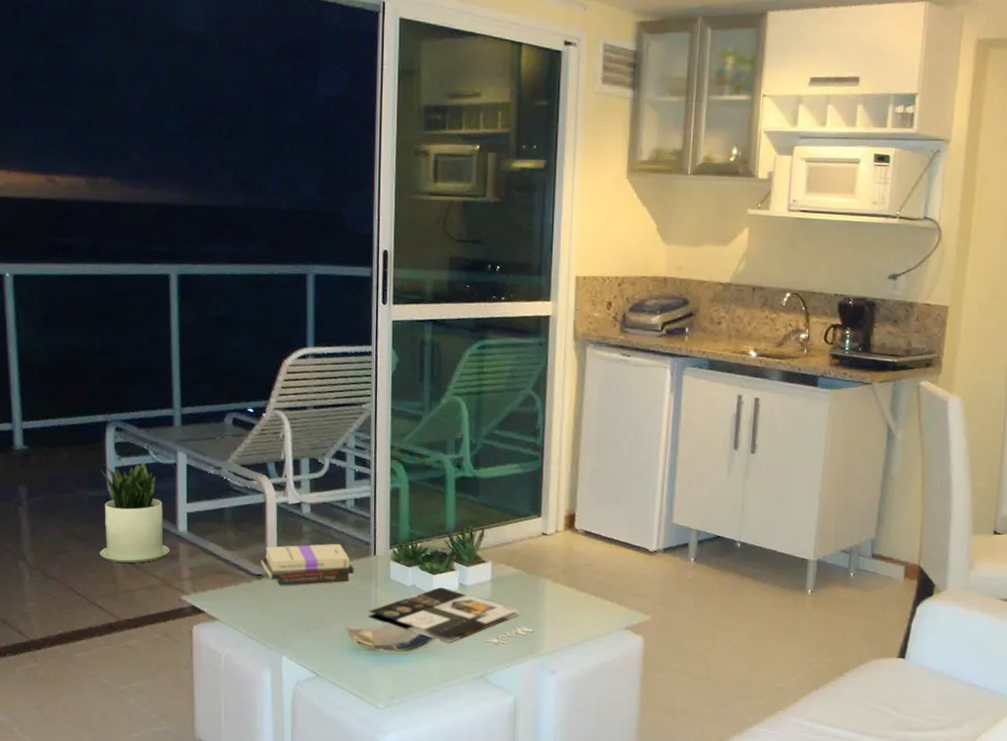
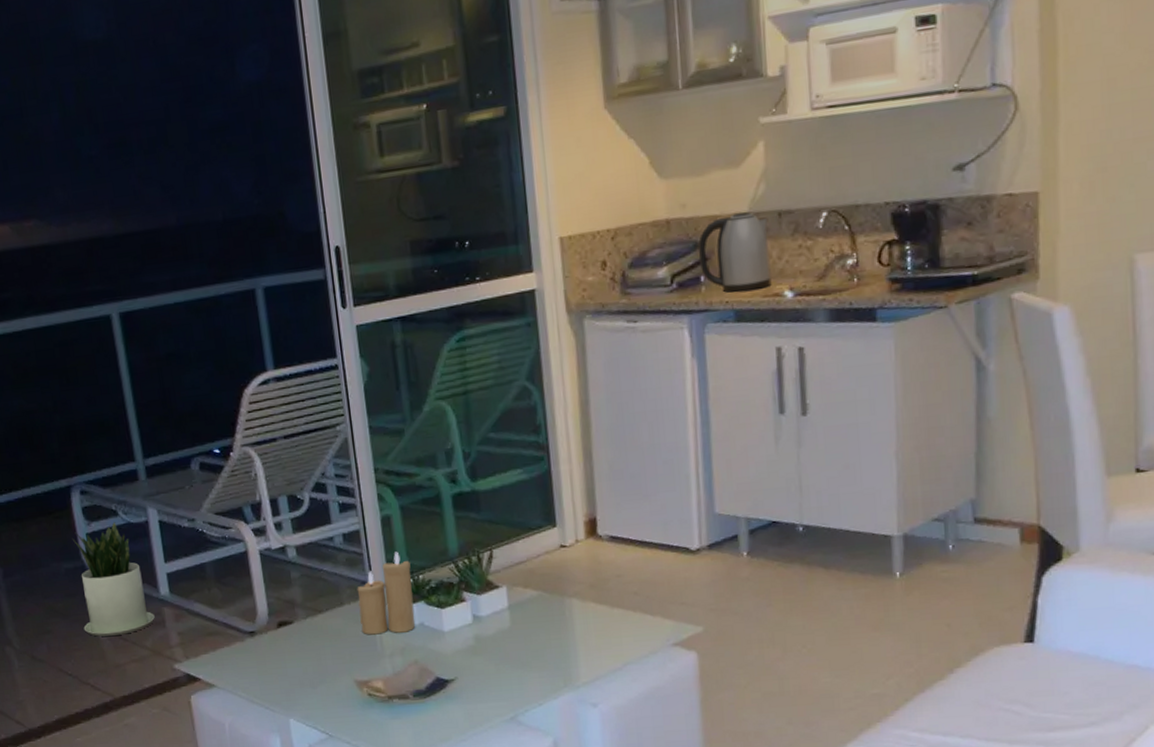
books: present [261,543,354,586] -> none [251,586,354,641]
candle: none [360,520,411,592] -> present [357,551,415,635]
magazine: present [368,587,535,645] -> none [375,622,567,685]
kettle: none [687,281,744,346] -> present [698,211,772,293]

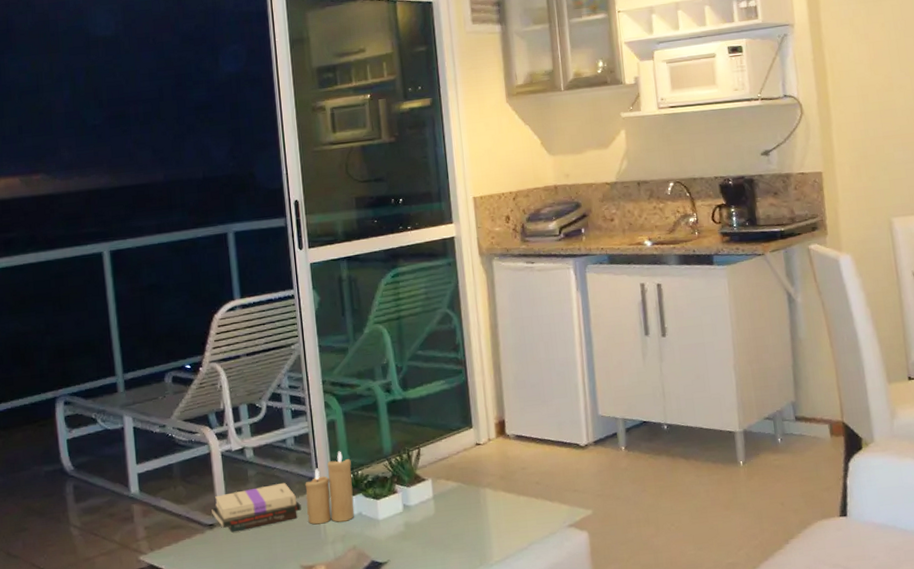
planter: present [72,522,155,637] -> none [53,429,124,533]
books: none [251,586,354,641] -> present [211,482,302,533]
kettle: present [698,211,772,293] -> none [579,181,635,242]

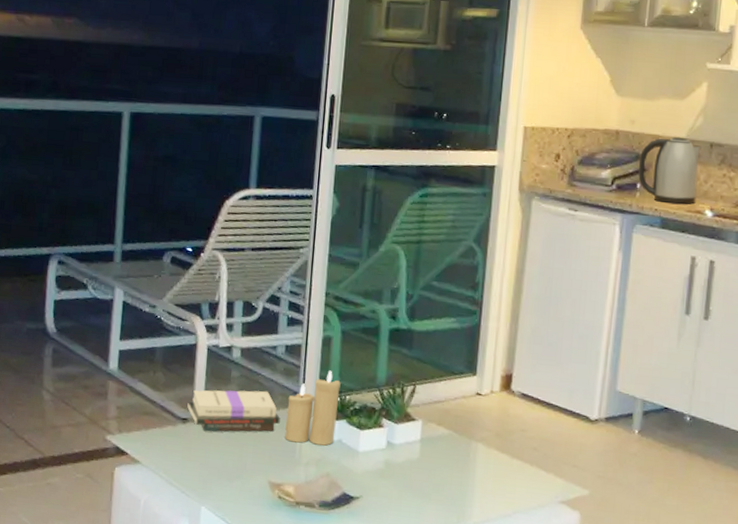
kettle: none [579,181,635,242] -> present [638,136,701,205]

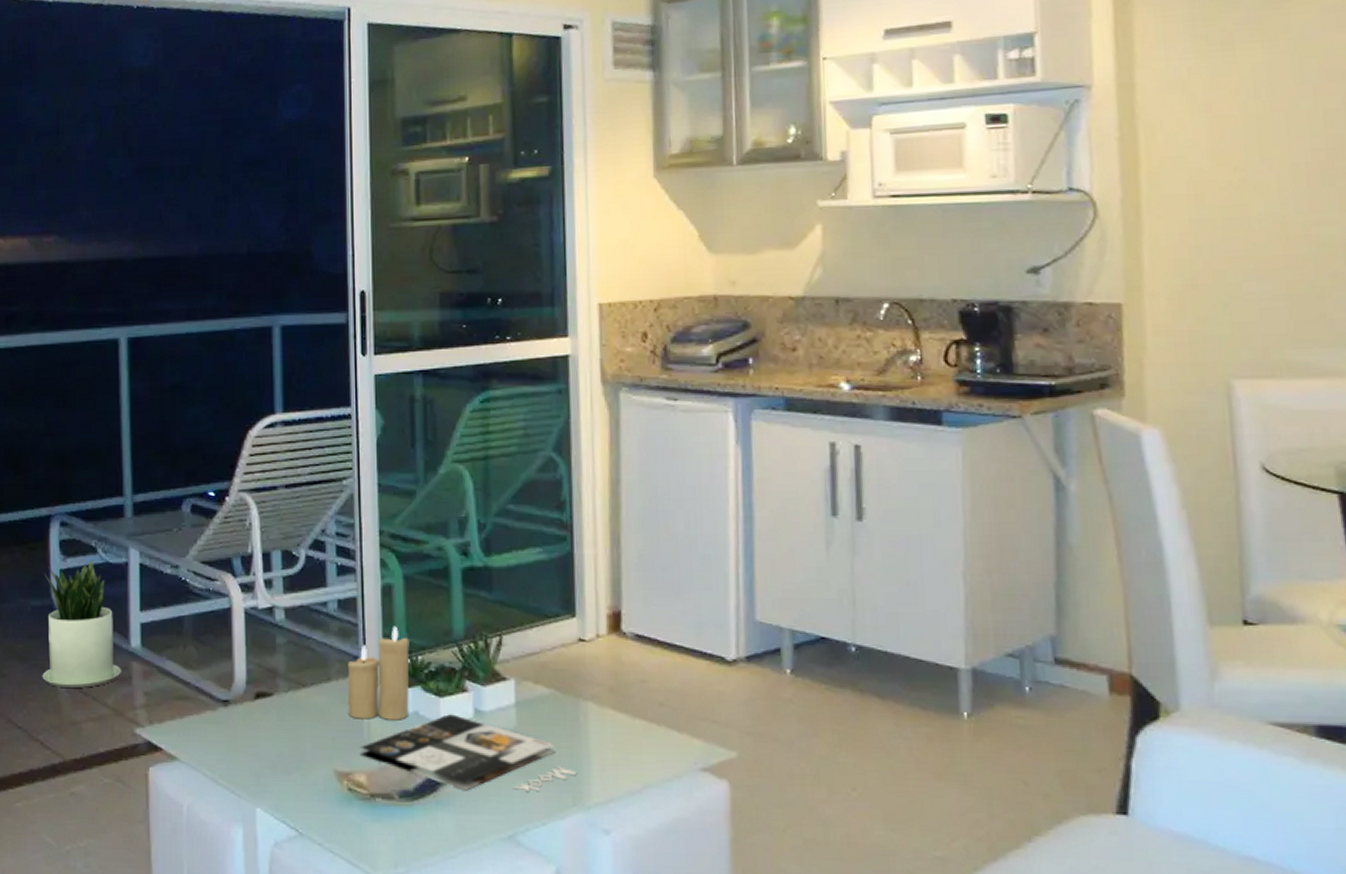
planter: none [31,294,99,399] -> present [42,560,121,688]
books: present [187,389,280,432] -> none [227,658,341,715]
magazine: none [291,444,464,511] -> present [360,714,578,793]
kettle: present [638,136,701,205] -> none [748,295,827,380]

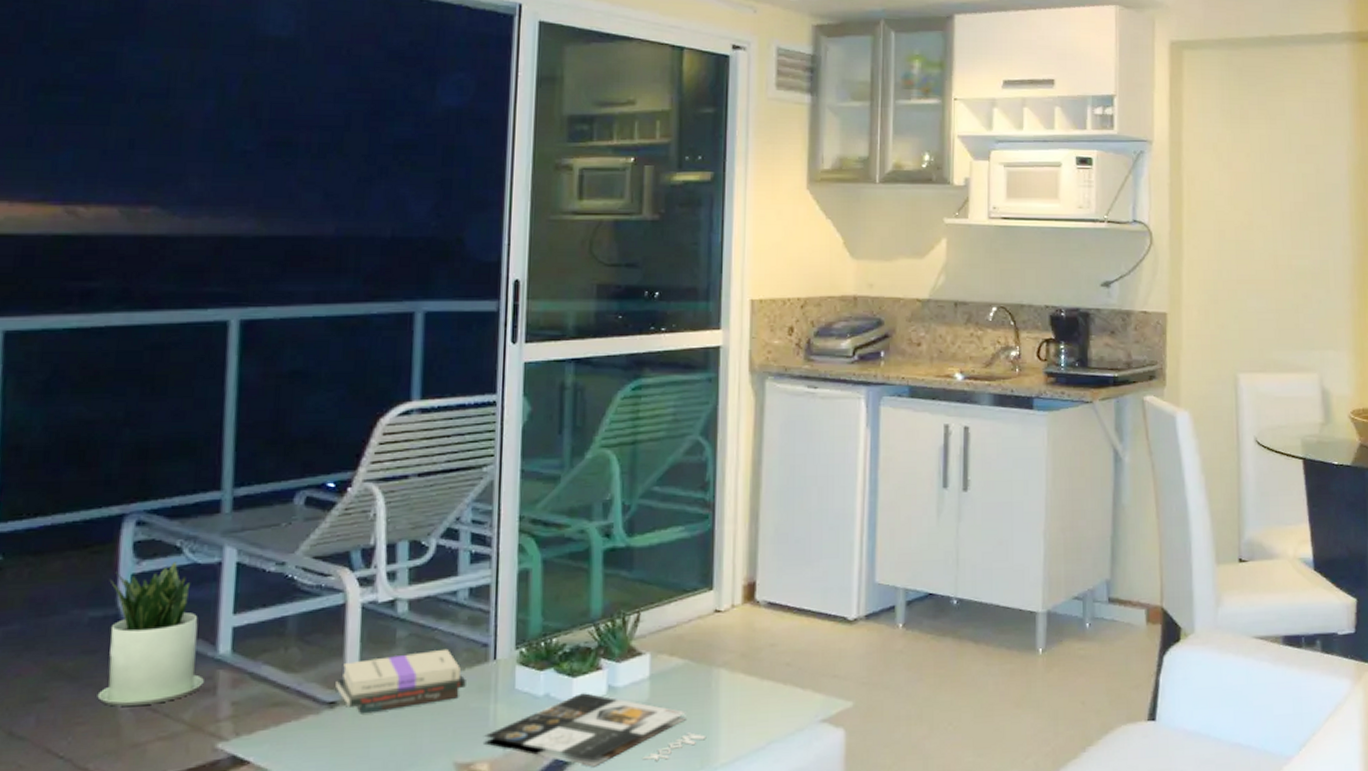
books: none [227,658,341,715] -> present [335,648,466,714]
candle: present [347,626,409,720] -> none [473,610,544,708]

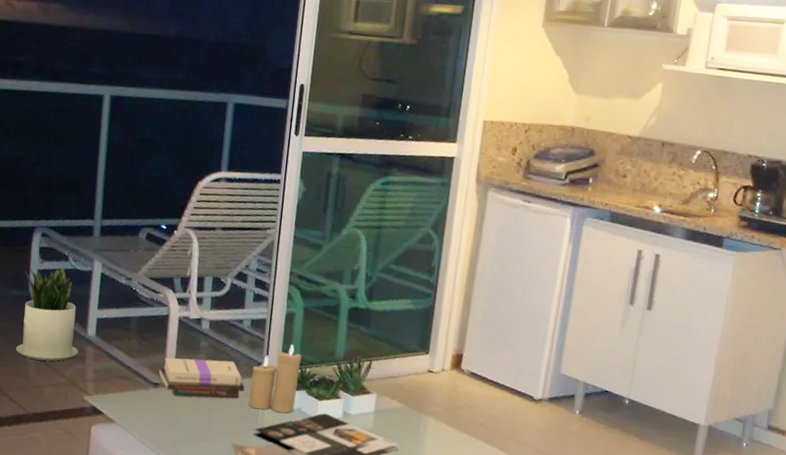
candle: none [473,610,544,708] -> present [248,344,302,414]

